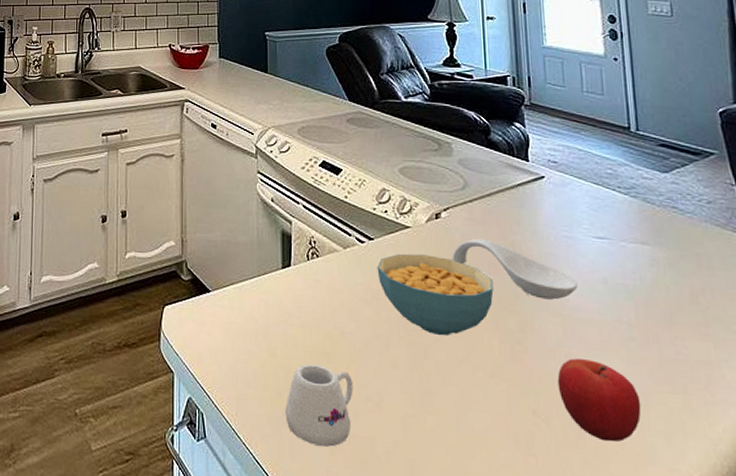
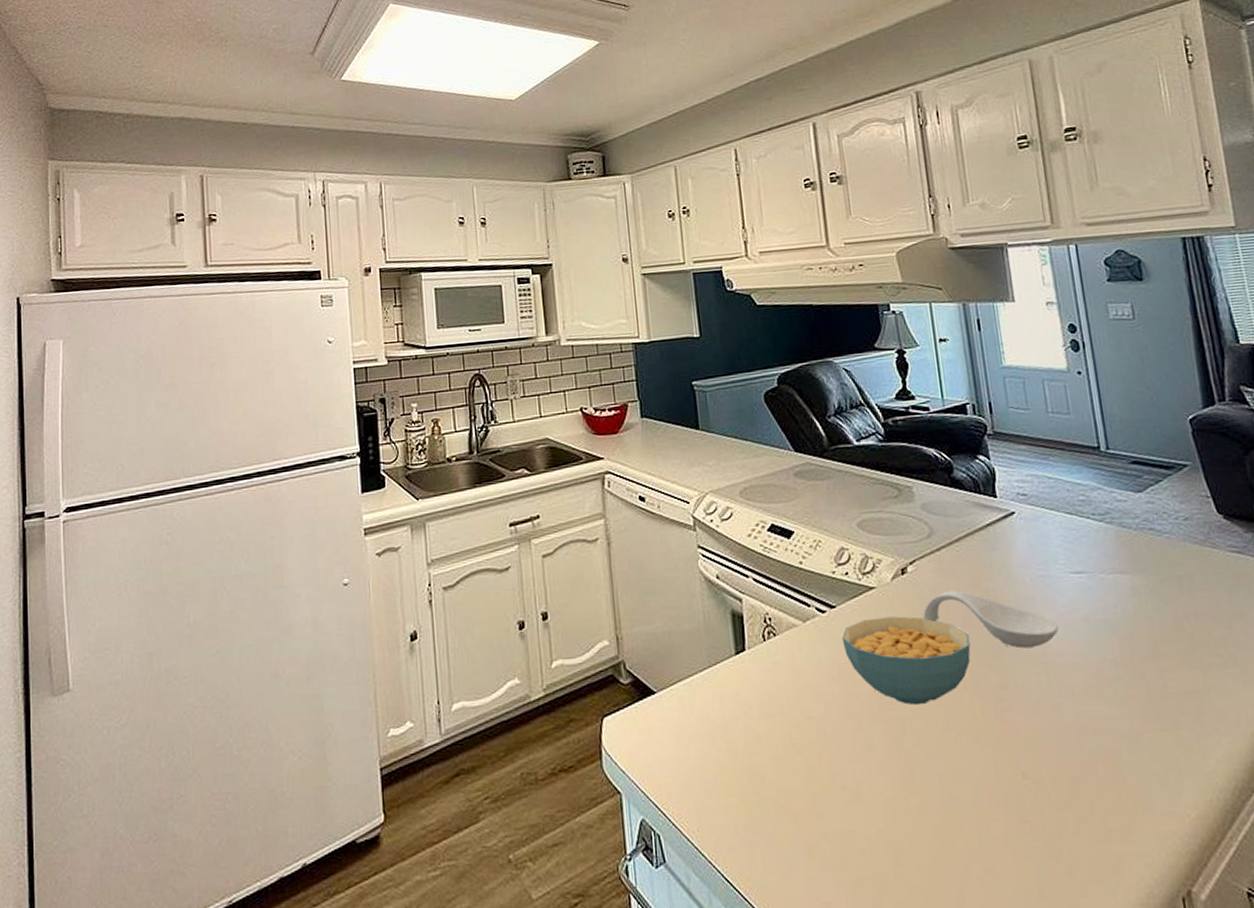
mug: present [285,363,353,447] -> none [753,758,828,850]
fruit: present [557,358,641,442] -> none [1045,707,1134,794]

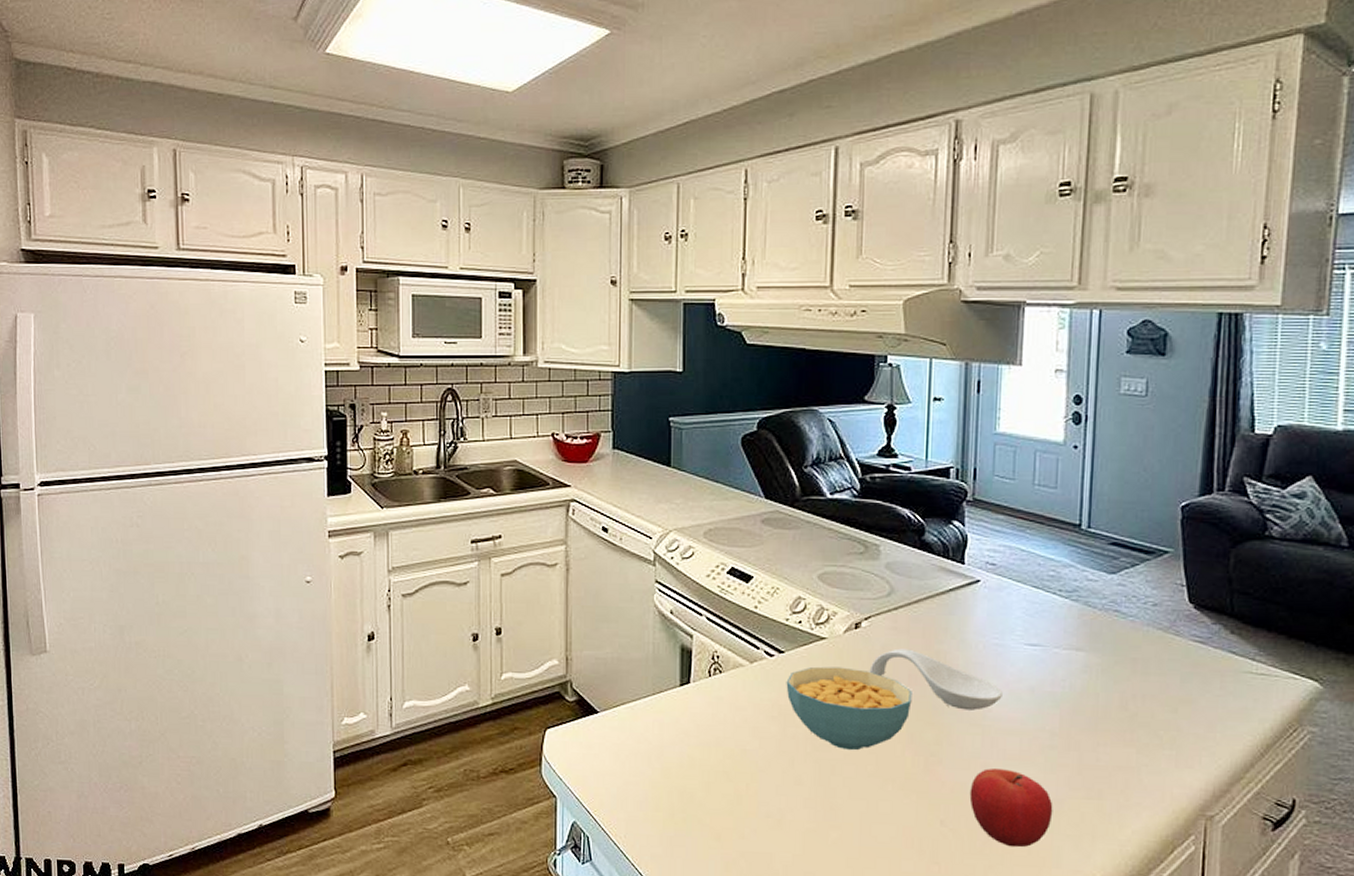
fruit: none [1045,707,1134,794] -> present [969,768,1053,848]

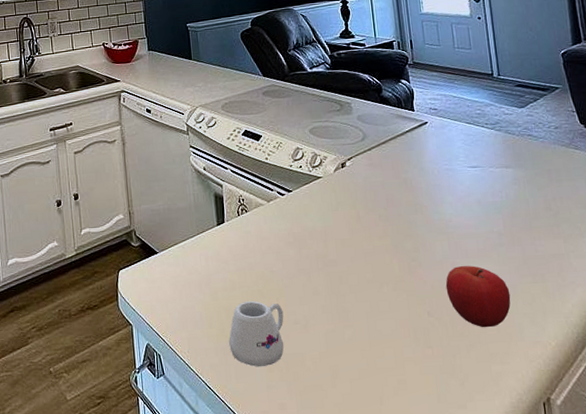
mug: none [678,783,753,864] -> present [229,300,284,367]
cereal bowl: present [786,666,912,751] -> none [296,198,392,263]
spoon rest: present [869,648,1003,710] -> none [357,179,458,223]

